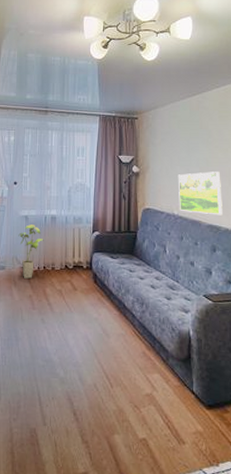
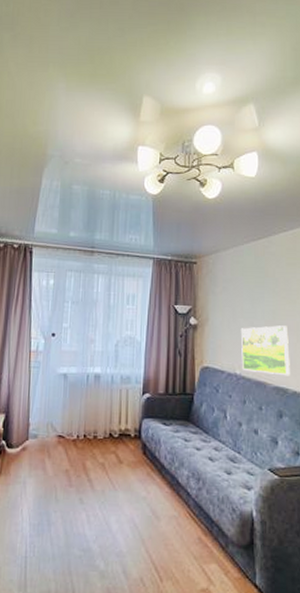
house plant: present [18,224,44,279] -> none [55,384,85,450]

